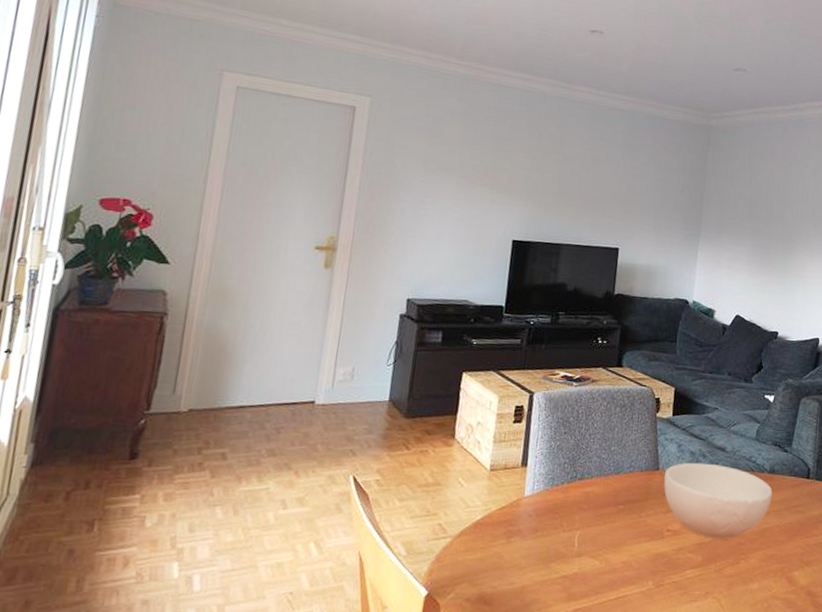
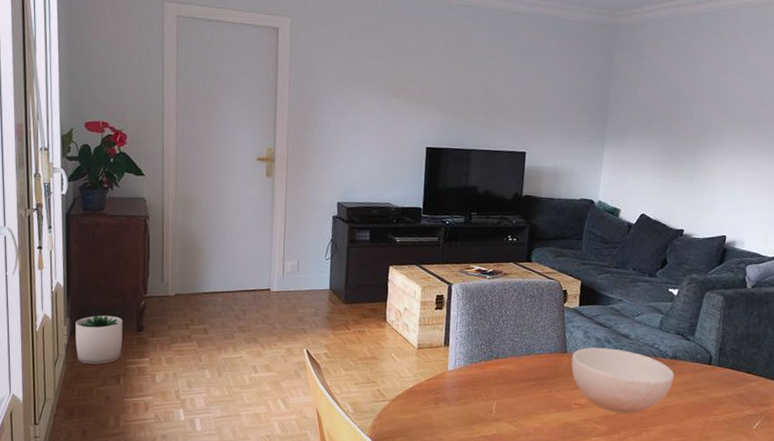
planter: none [35,439,111,507] -> present [75,315,123,365]

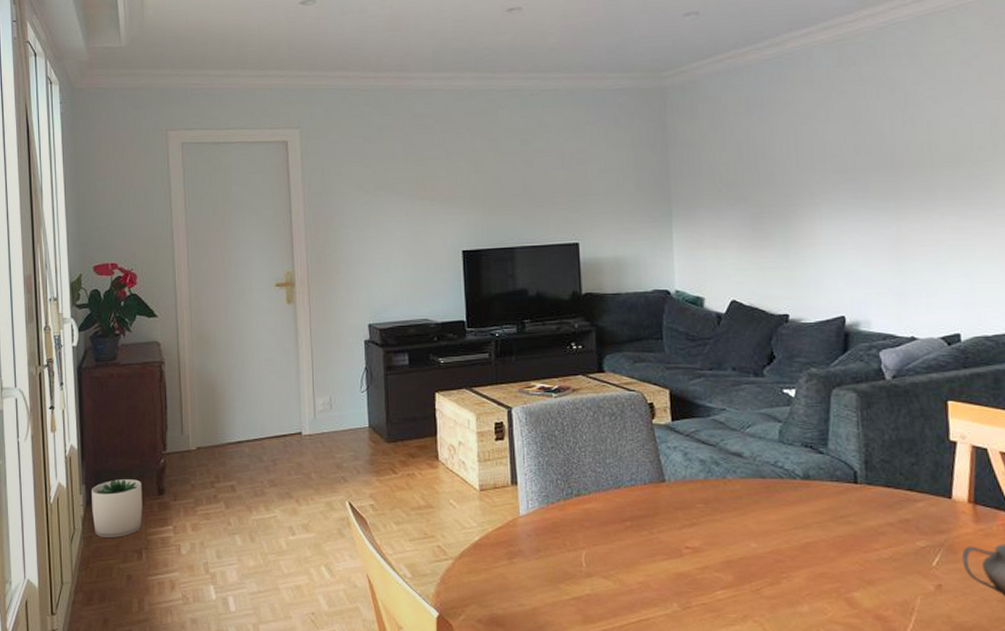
bowl: present [571,347,674,413] -> none [673,471,811,556]

